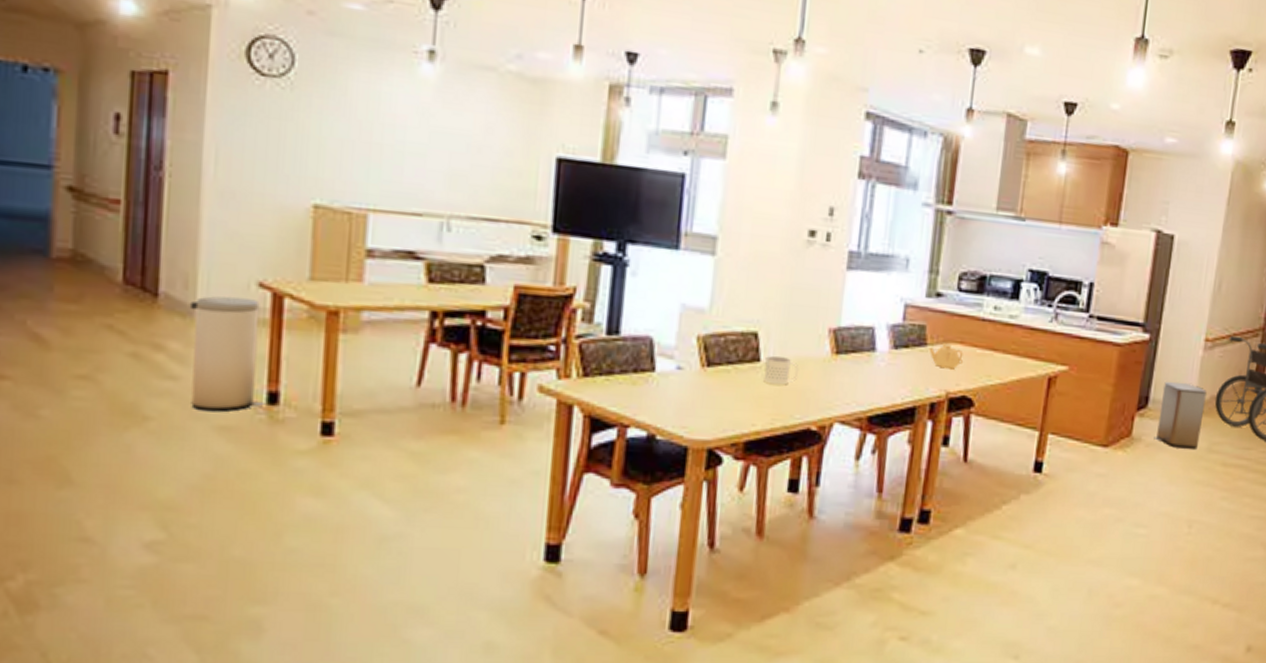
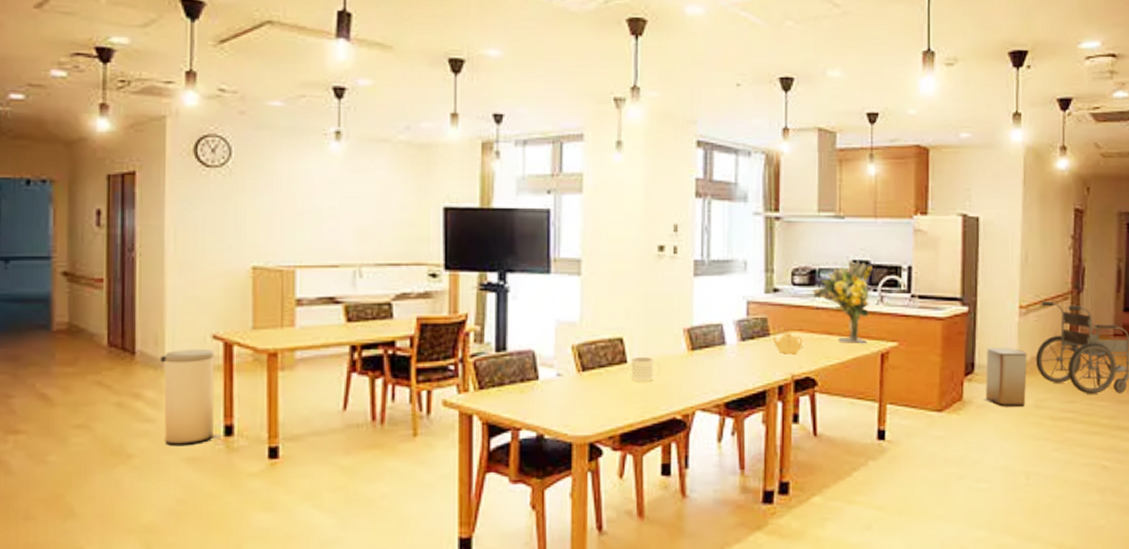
bouquet: none [980,268,1051,364] -> present [813,260,873,343]

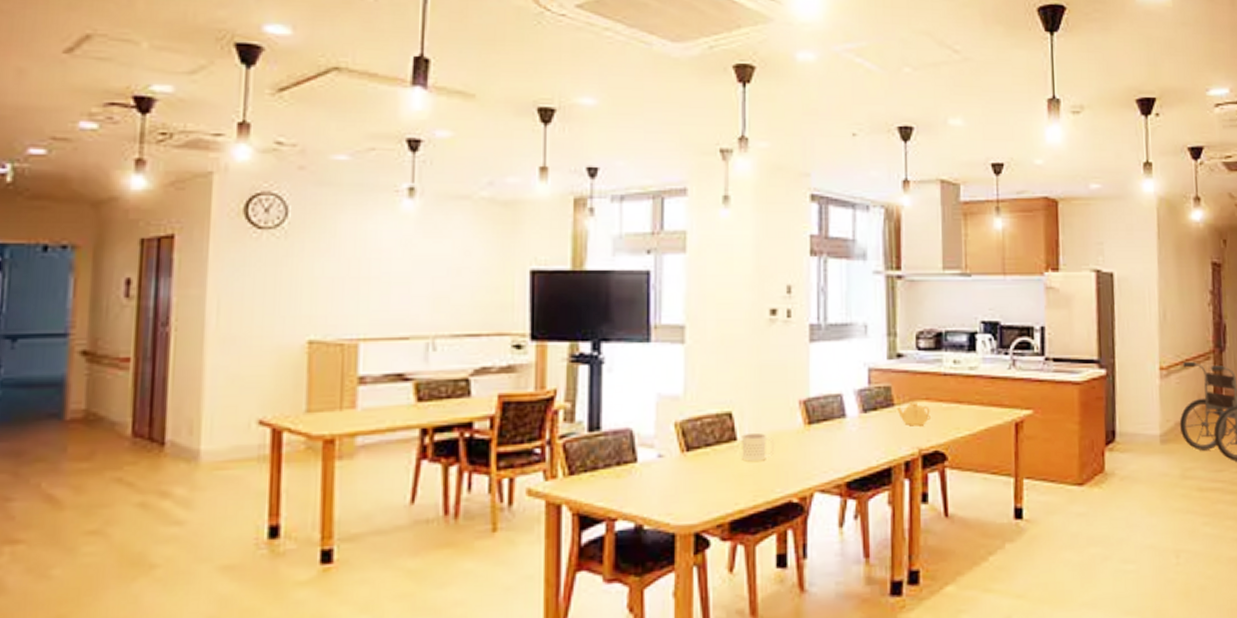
pedal bin: present [160,348,223,447] -> none [194,436,266,553]
bouquet: present [813,260,873,343] -> none [940,321,1003,412]
pedal bin: present [983,347,1027,407] -> none [1127,412,1172,479]

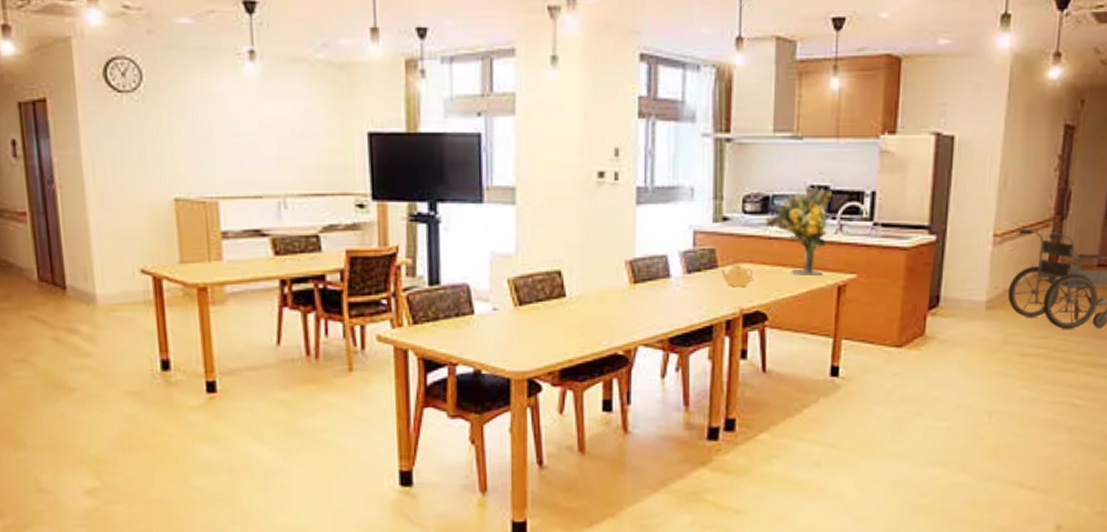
mug: present [742,433,775,463] -> none [571,291,602,318]
bouquet: none [940,321,1003,412] -> present [766,185,832,275]

